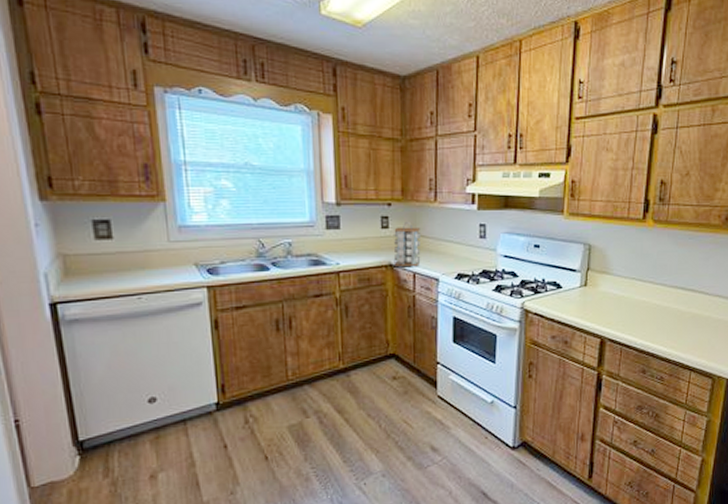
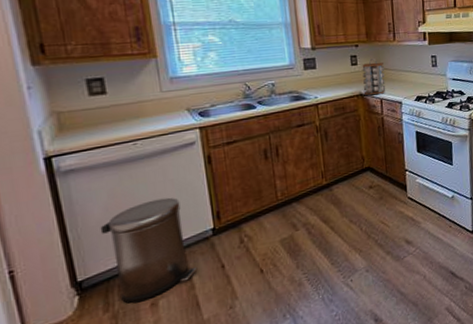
pedal bin: none [102,362,199,473] -> present [100,197,198,304]

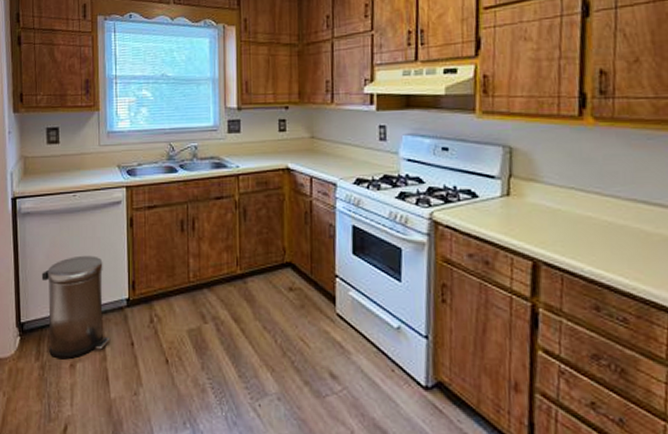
spice rack: present [362,59,386,96] -> none [291,125,318,171]

